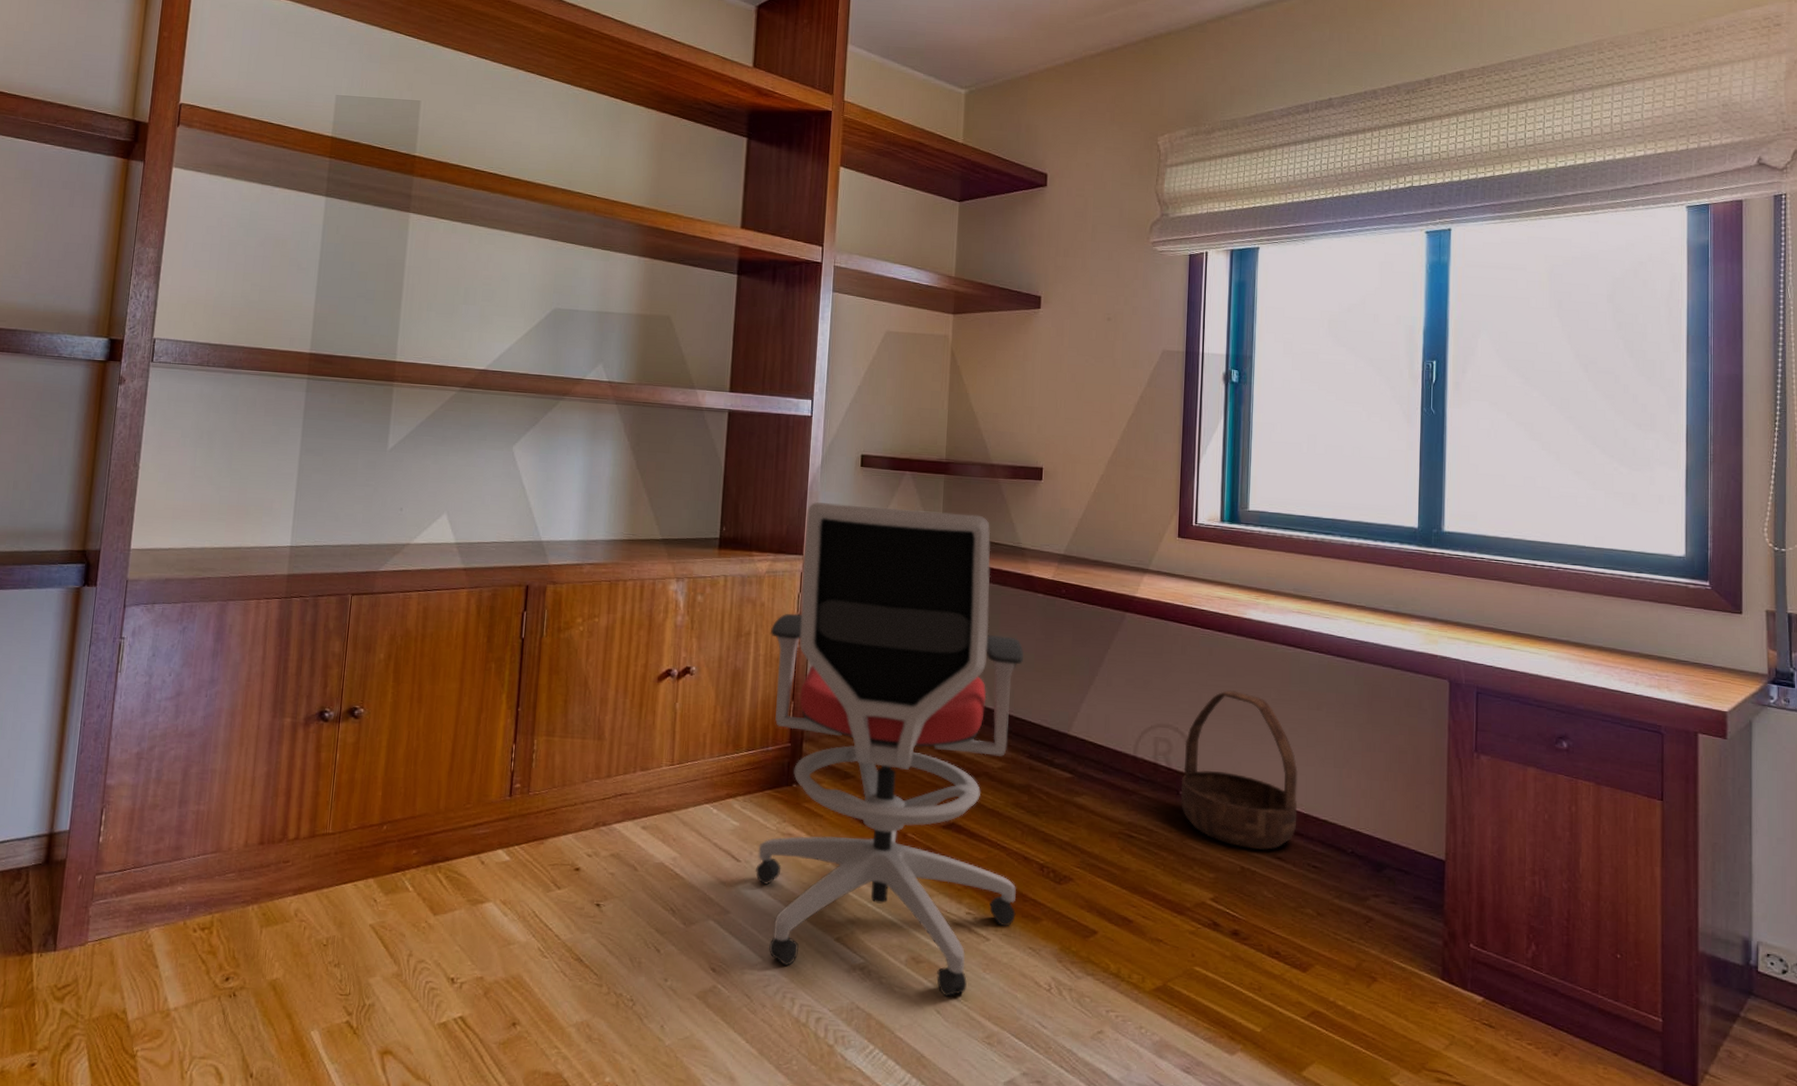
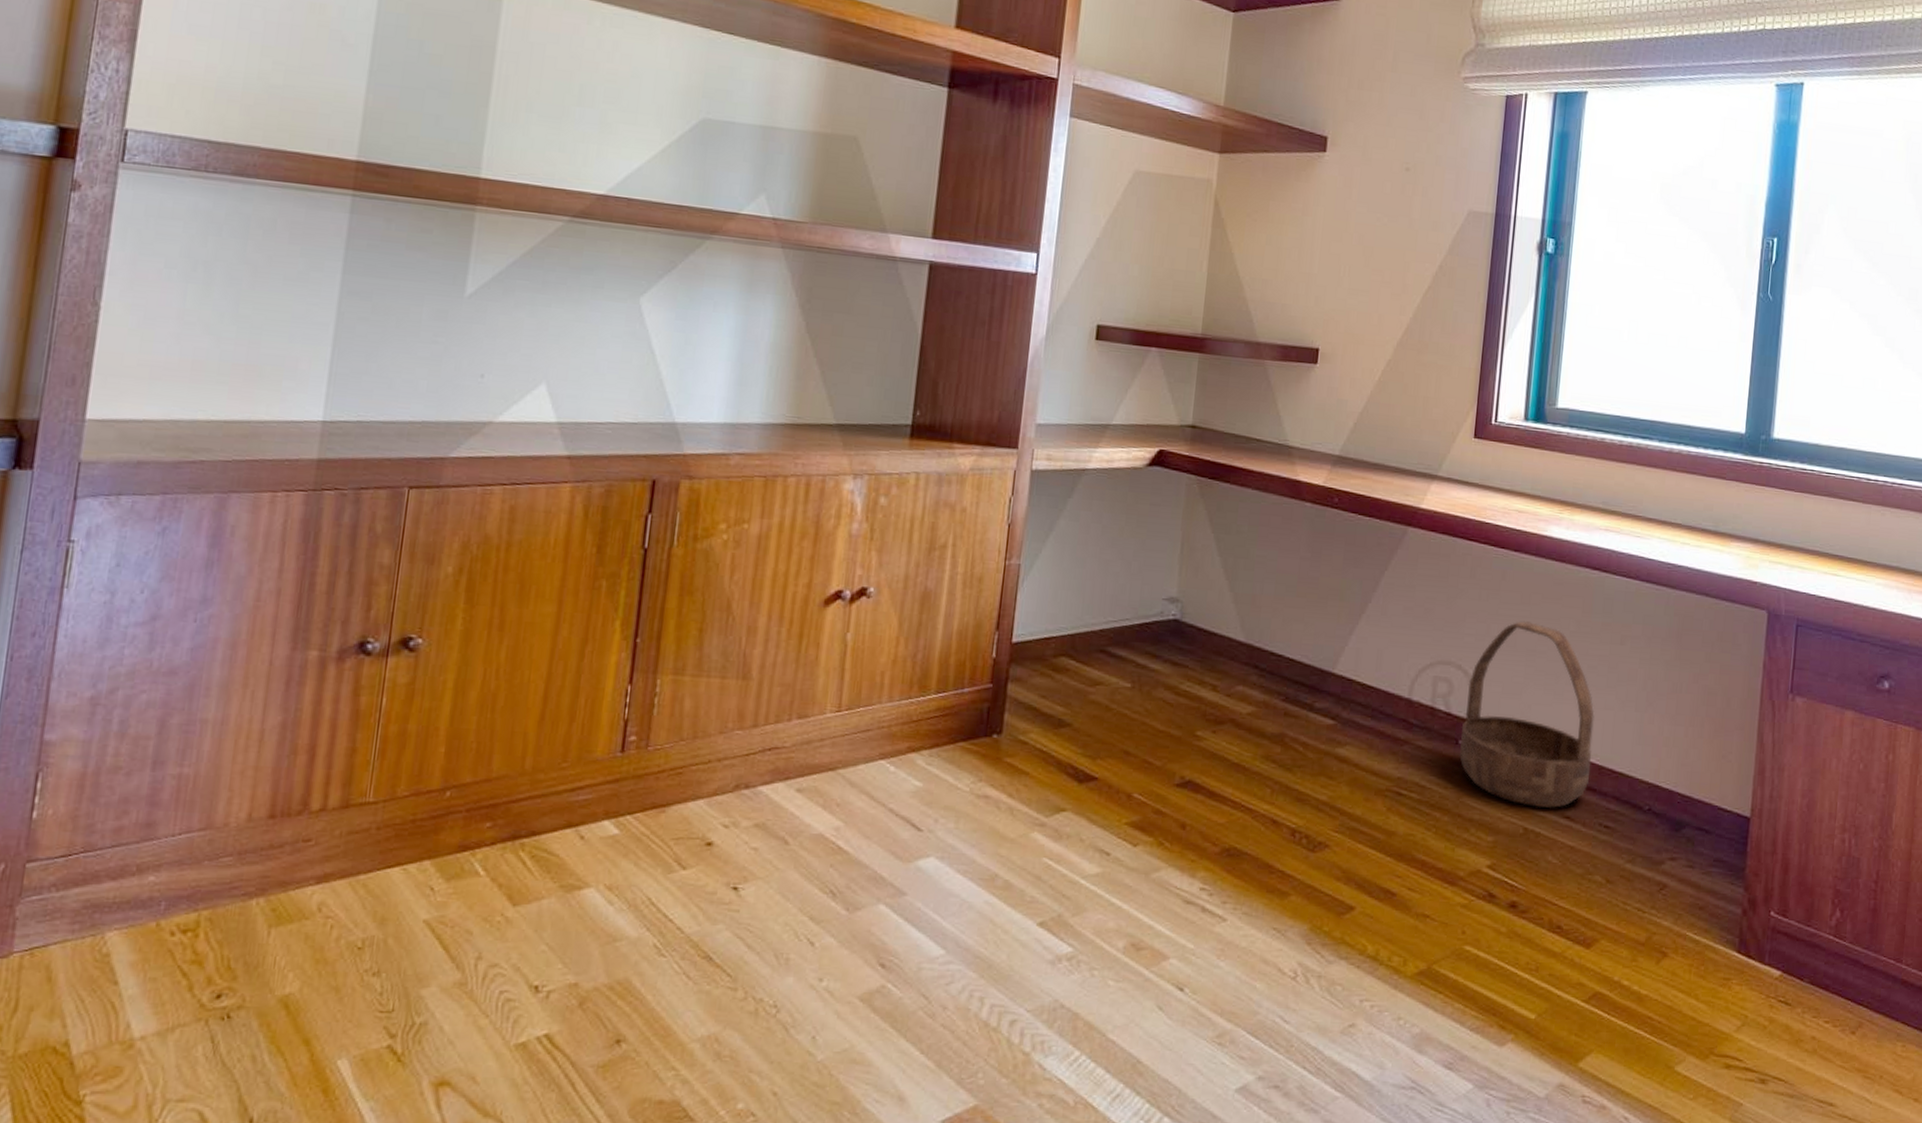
office chair: present [756,502,1024,997] -> none [941,383,1285,990]

